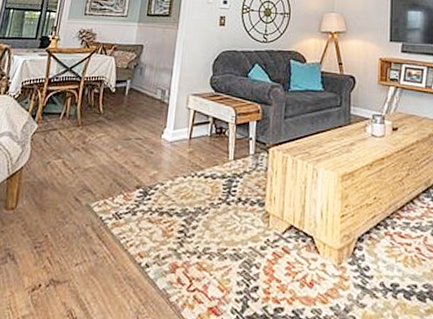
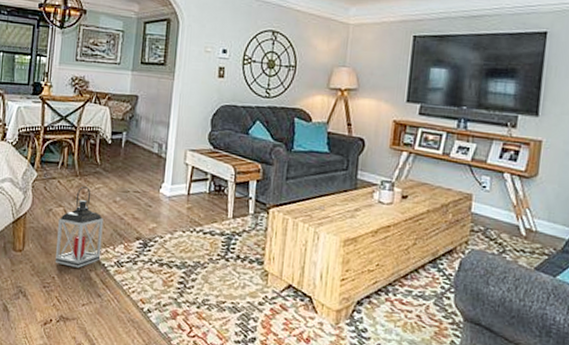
lantern: none [49,135,104,223] -> present [54,186,104,268]

